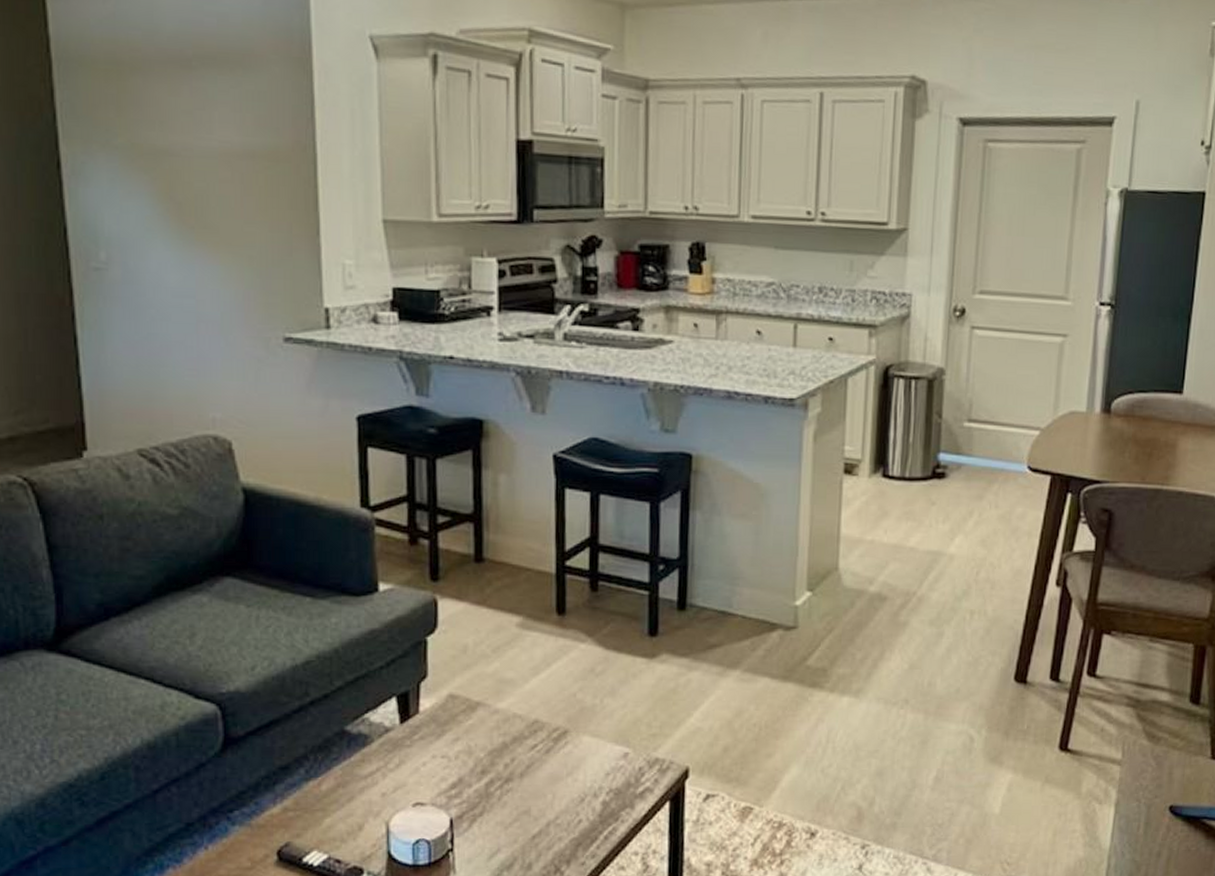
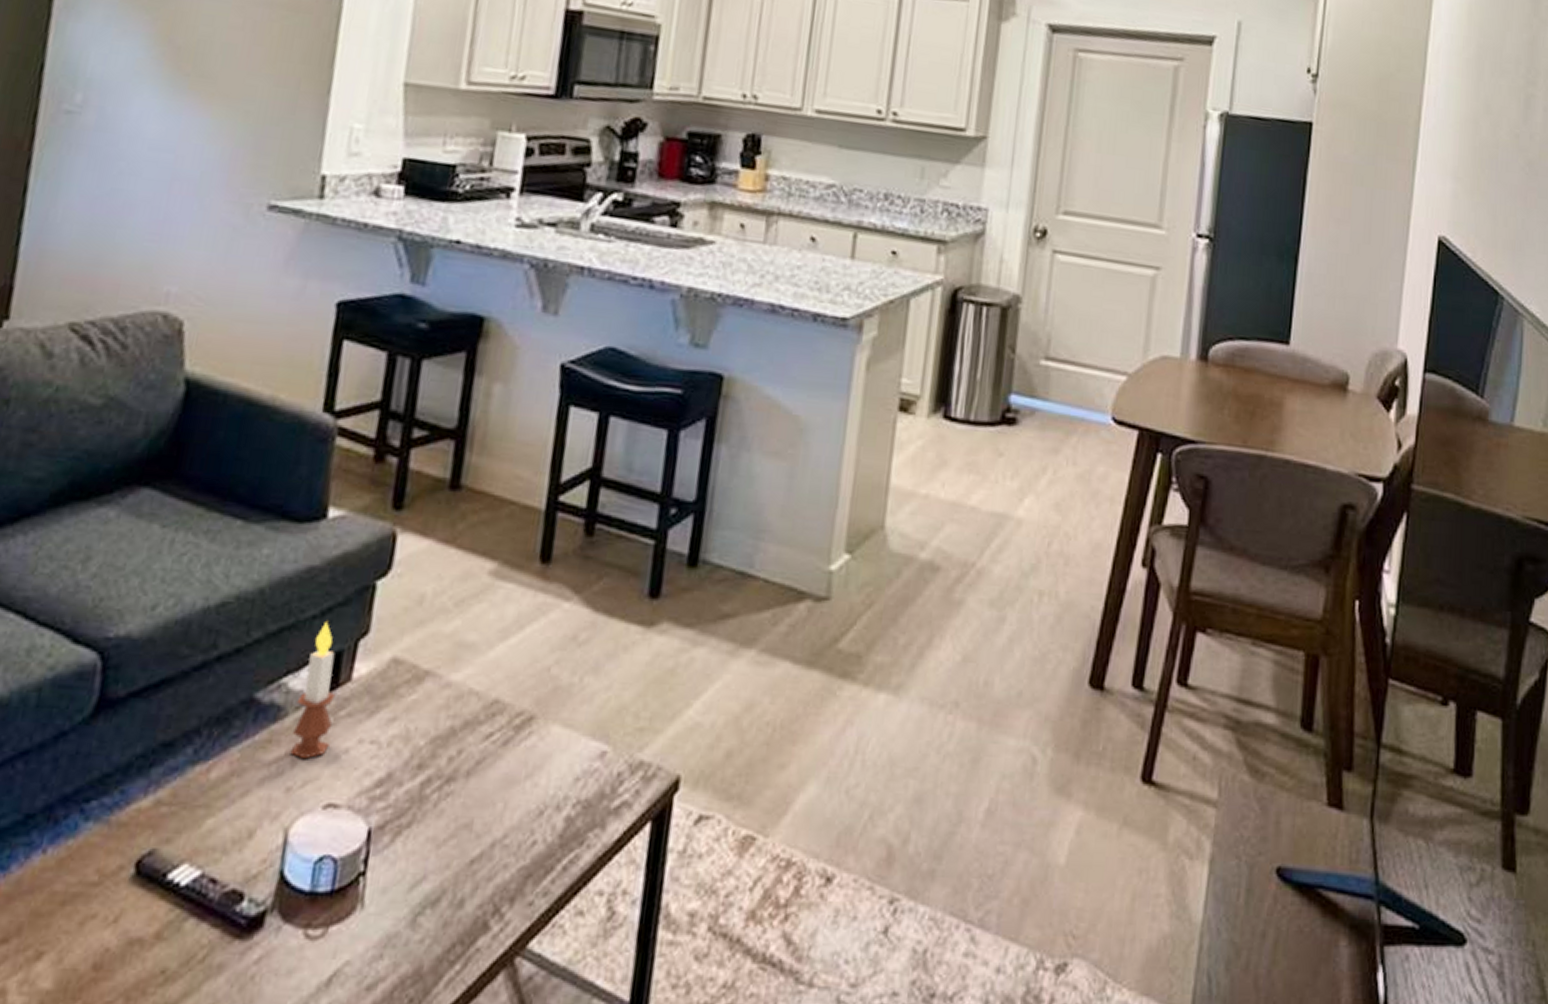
candle: none [379,671,410,771] -> present [290,622,336,758]

